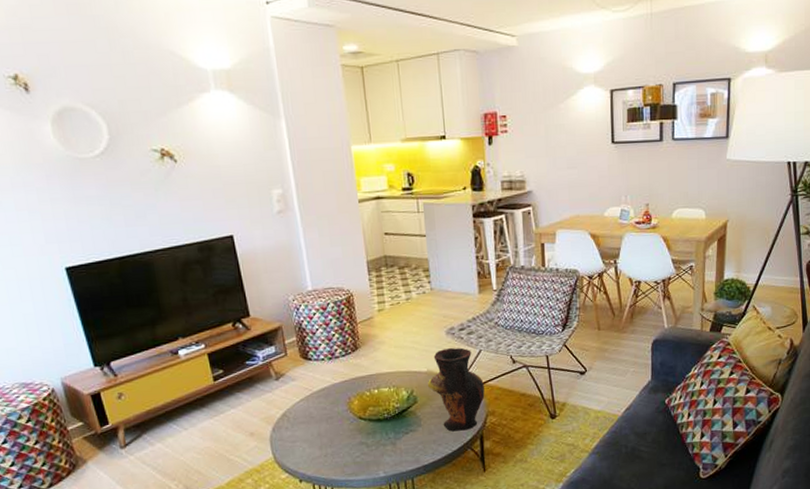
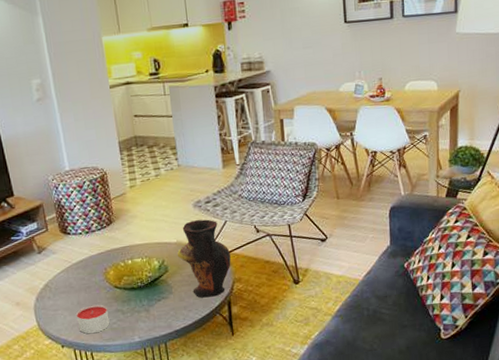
candle: none [316,436,353,468] -> present [76,304,110,334]

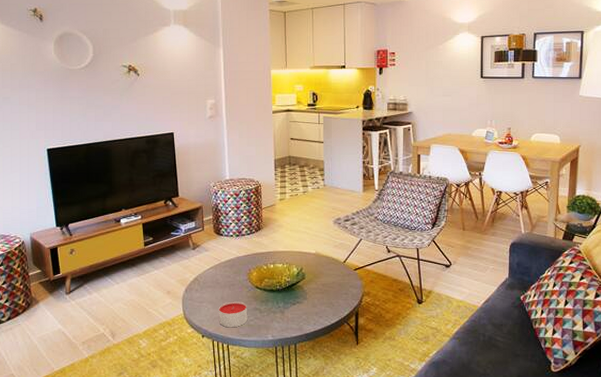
vase: present [177,219,231,298] -> none [314,235,362,307]

